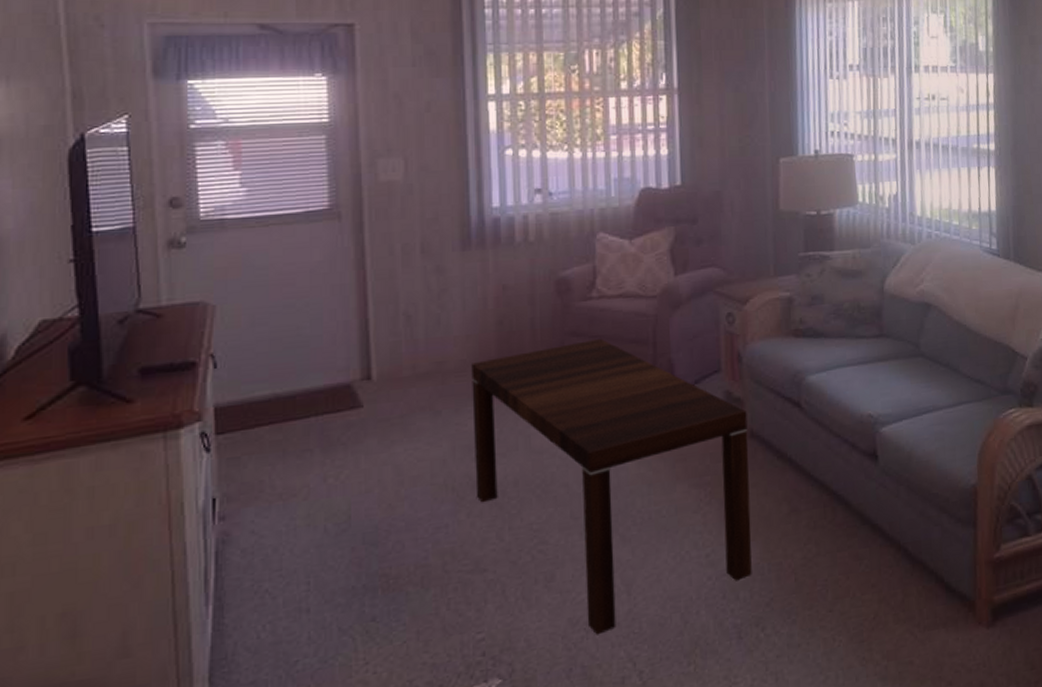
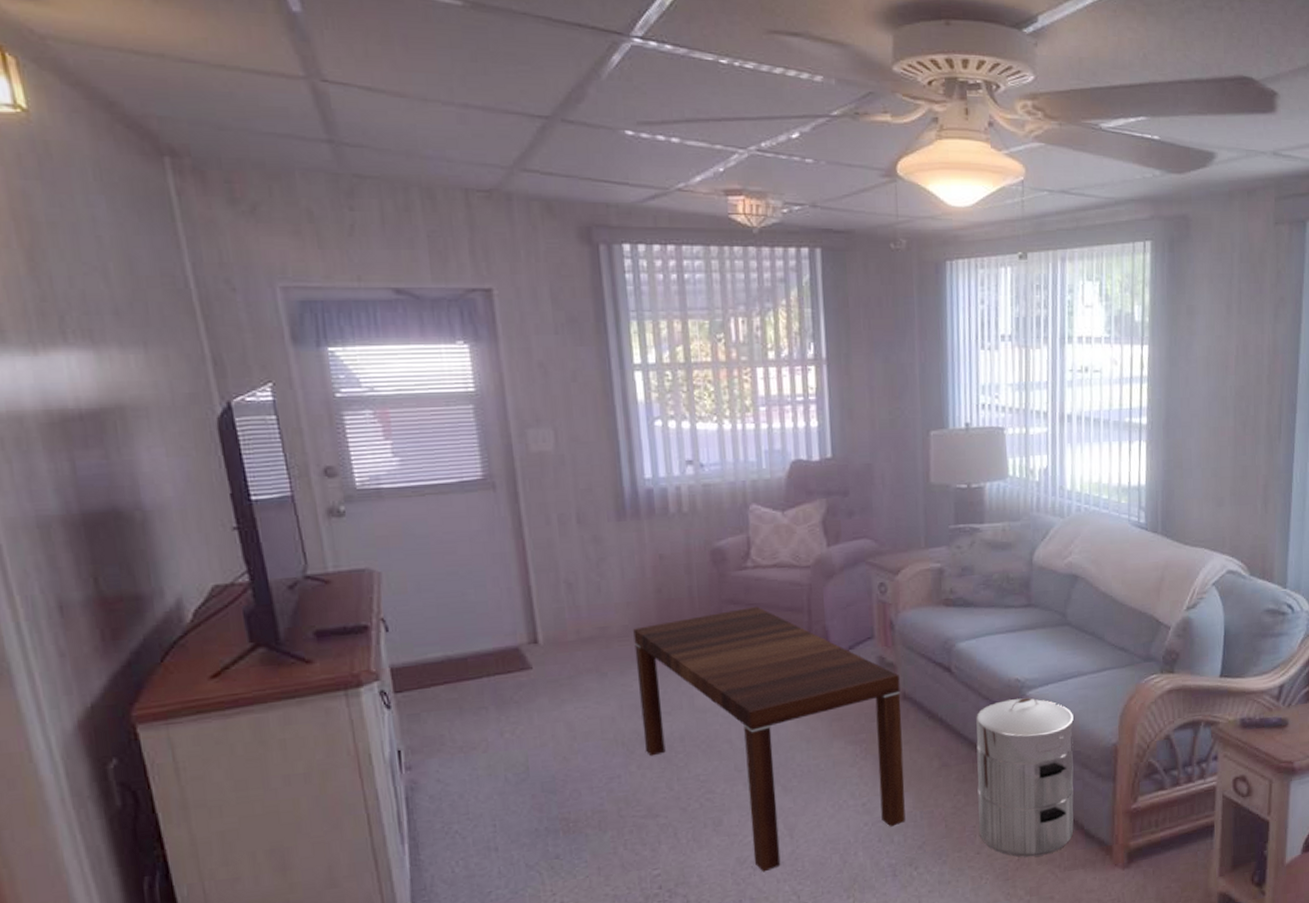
waste bin: none [827,434,933,615] -> present [976,697,1074,857]

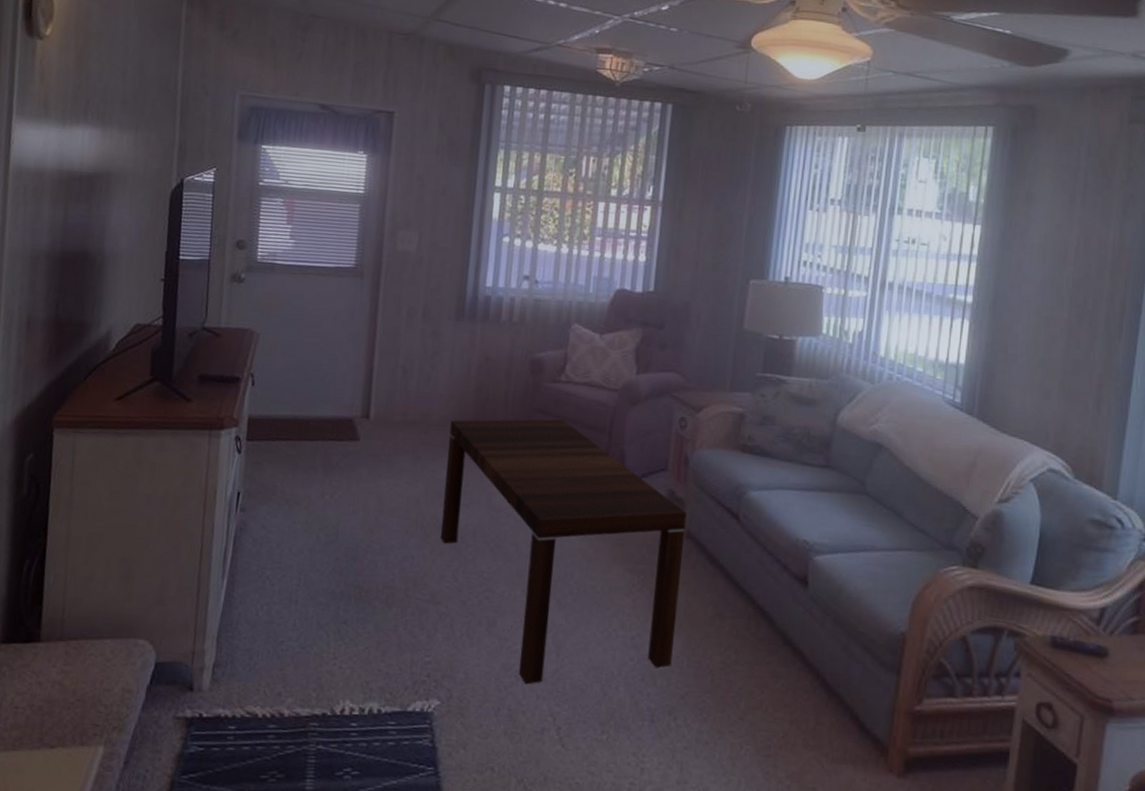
waste bin: present [976,697,1074,857] -> none [745,560,861,739]

